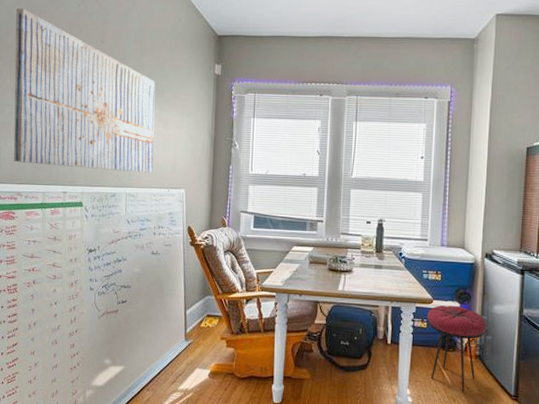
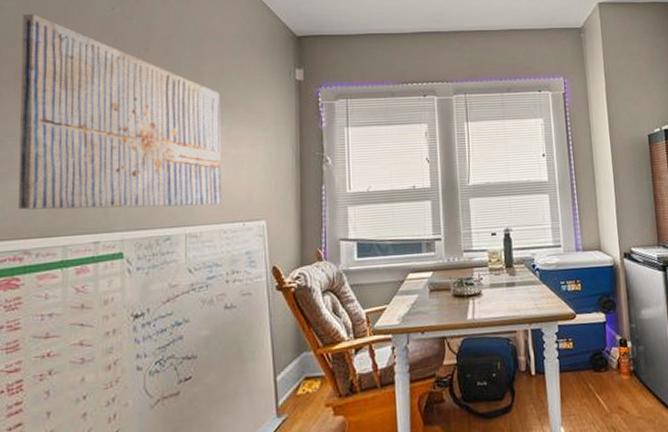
stool: present [427,305,486,392] -> none [572,316,637,418]

